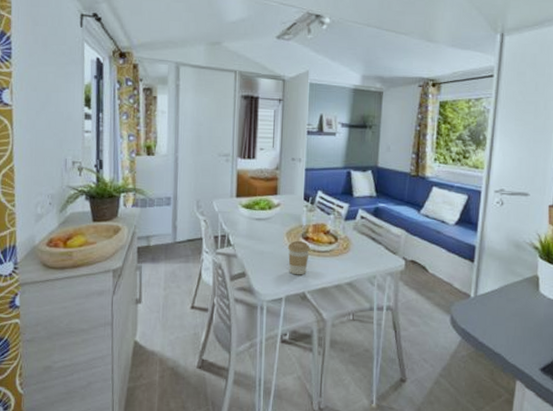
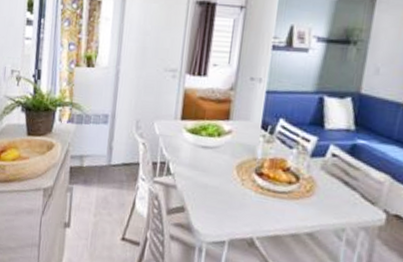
coffee cup: present [287,240,310,275] -> none [236,175,264,218]

